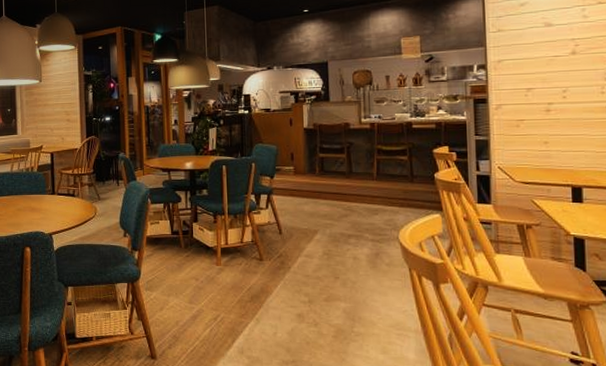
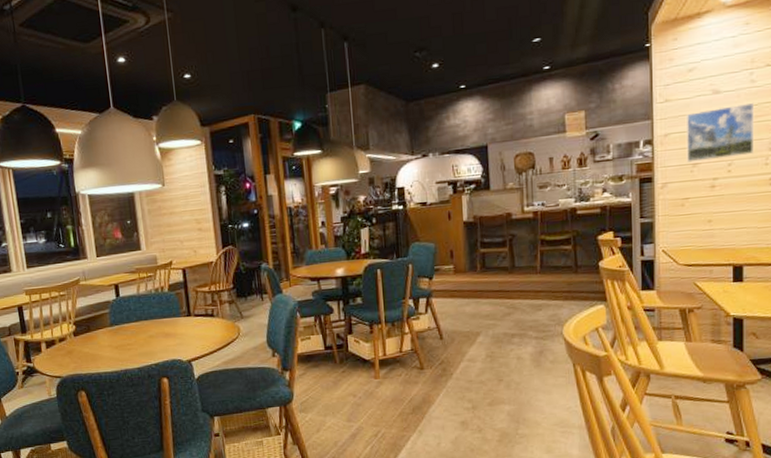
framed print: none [518,35,589,87] -> present [685,102,755,163]

